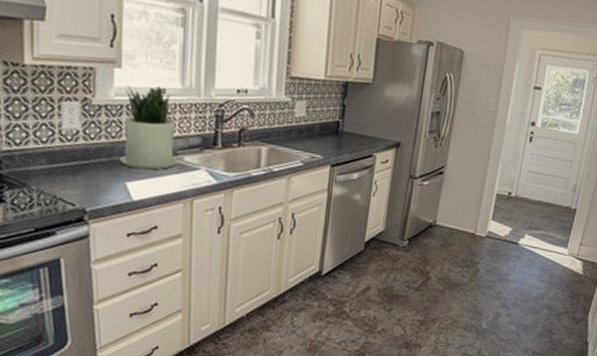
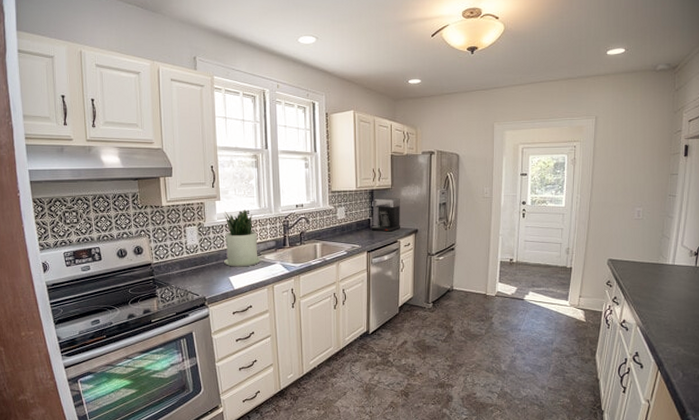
coffee maker: none [339,94,382,142] -> present [371,198,400,232]

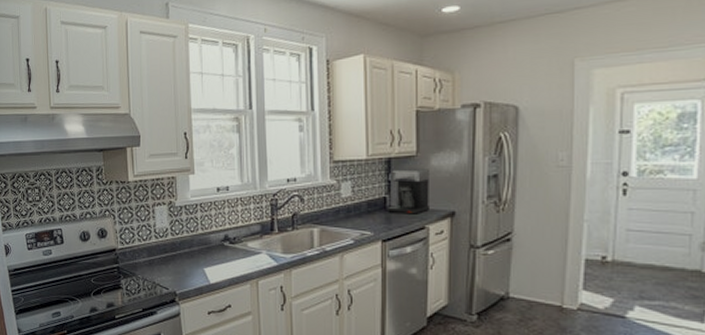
planter: present [223,210,262,267] -> none [197,185,243,257]

